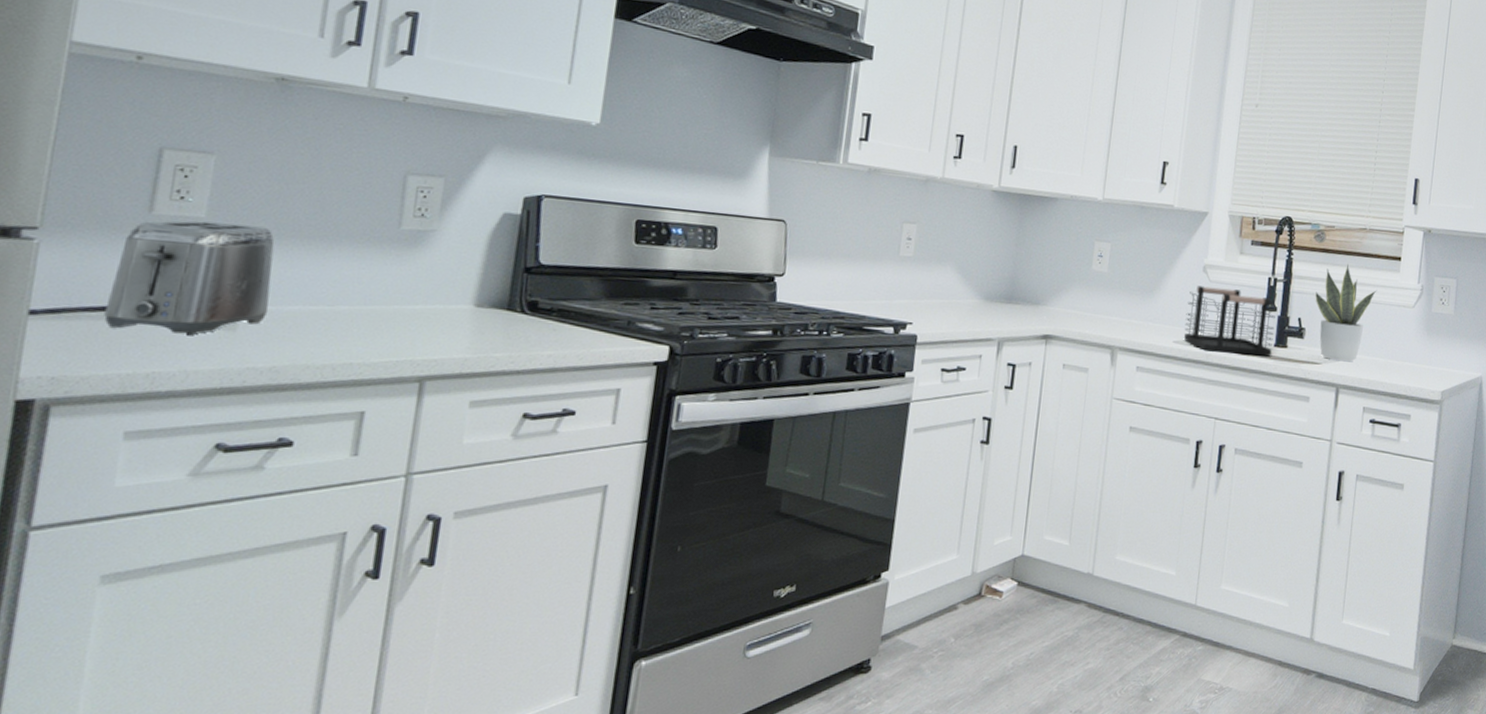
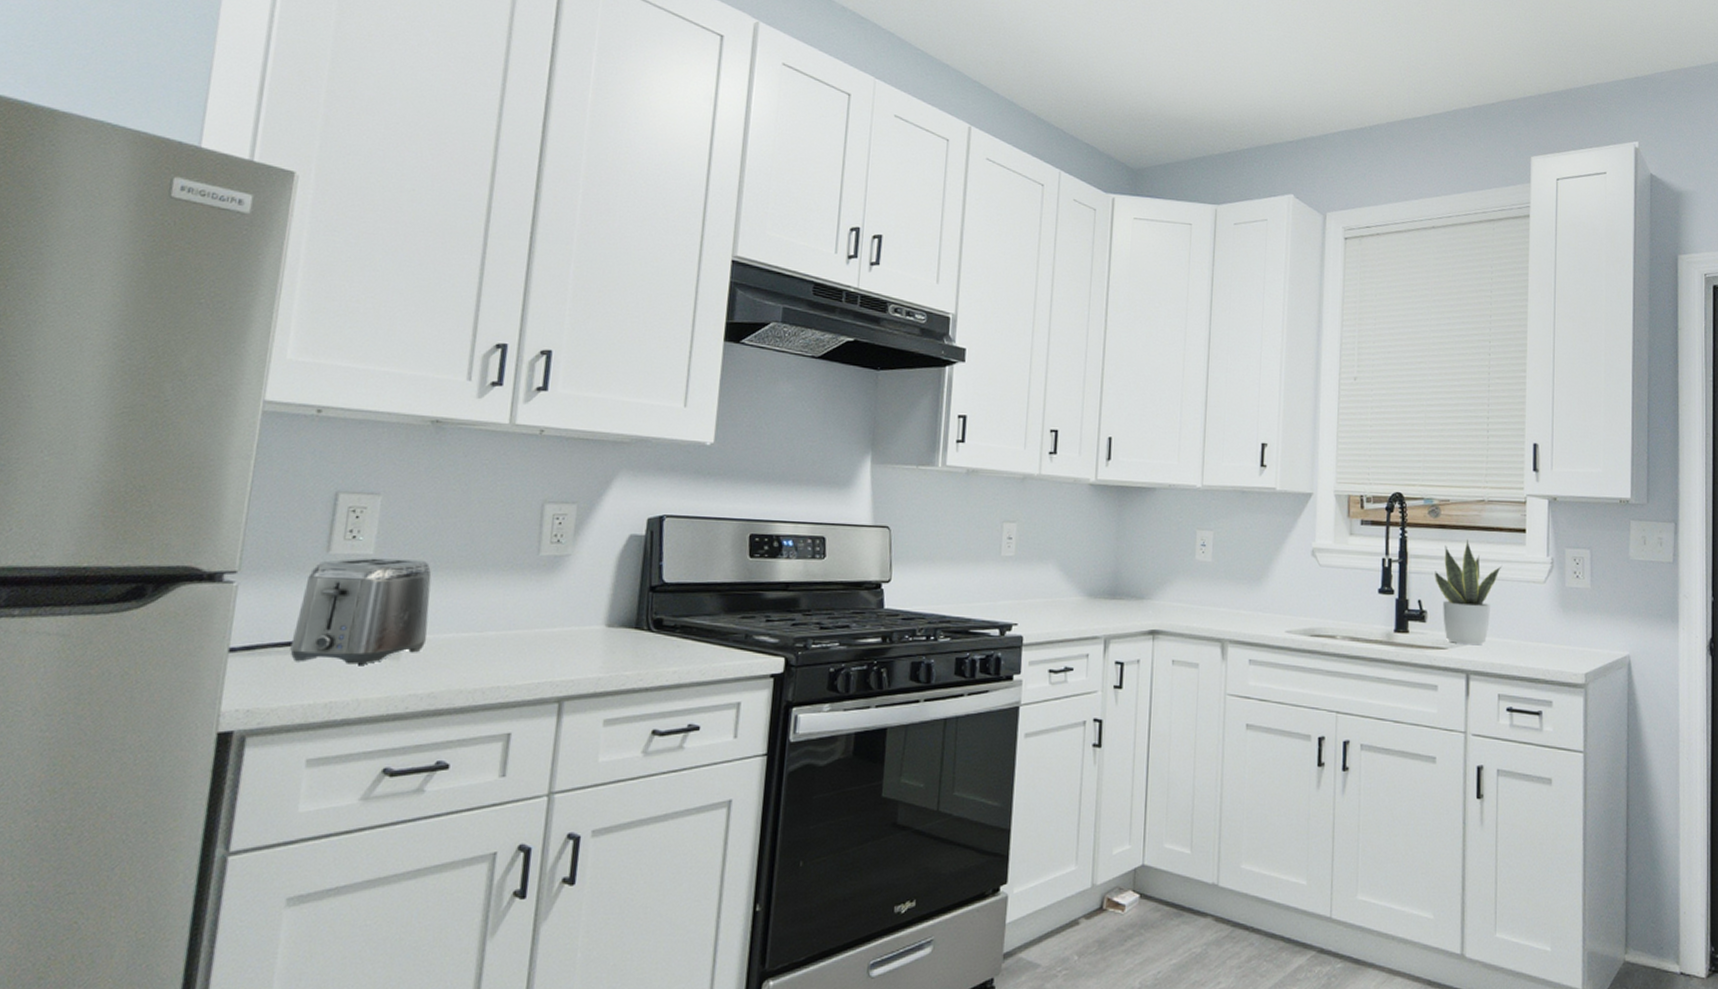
dish rack: present [1184,286,1277,357] -> none [1296,571,1394,643]

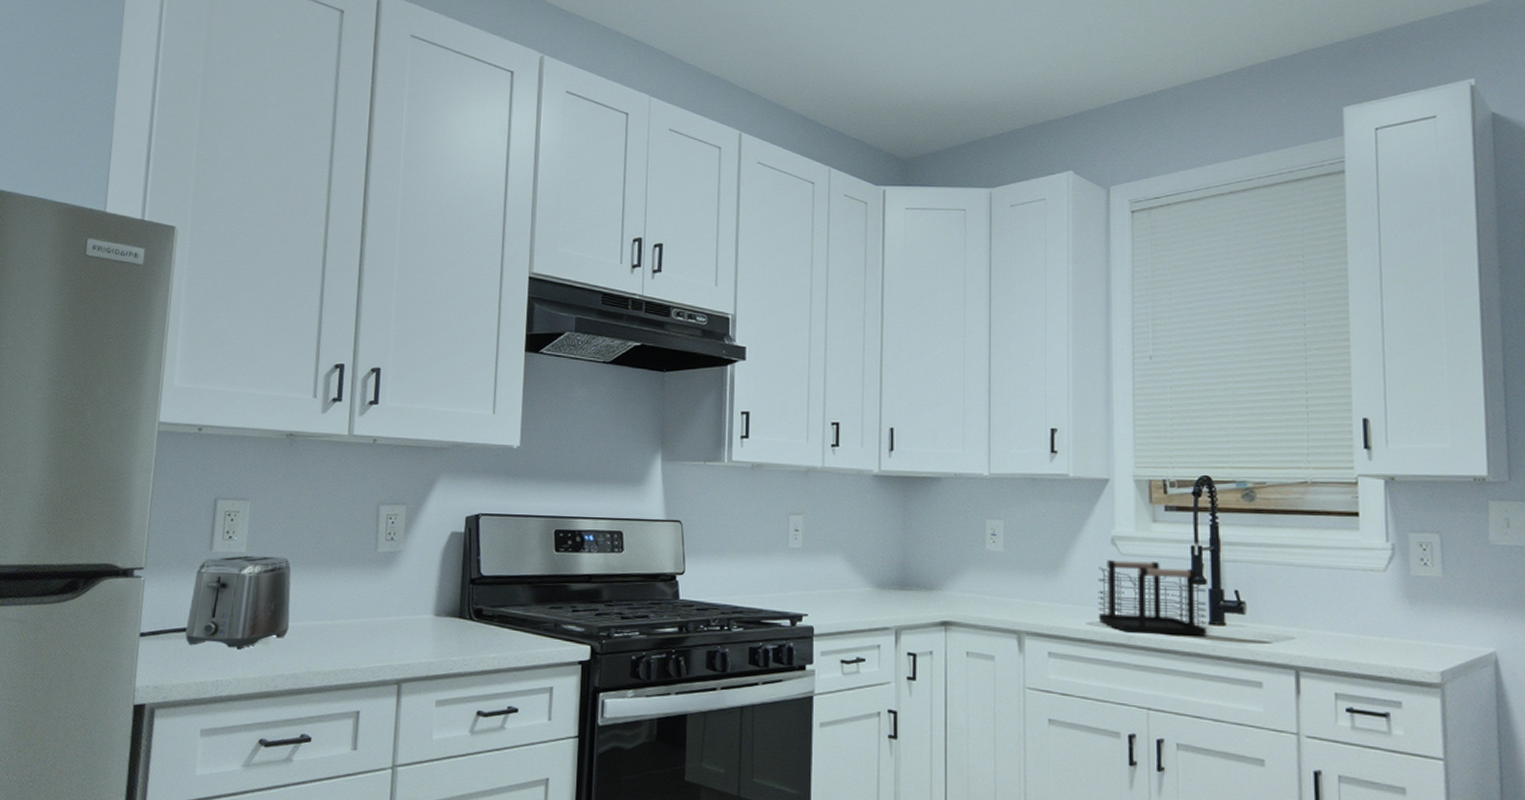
dish rack: none [1296,571,1394,643] -> present [1097,560,1207,636]
potted plant: present [1435,538,1503,646] -> none [1253,523,1333,640]

